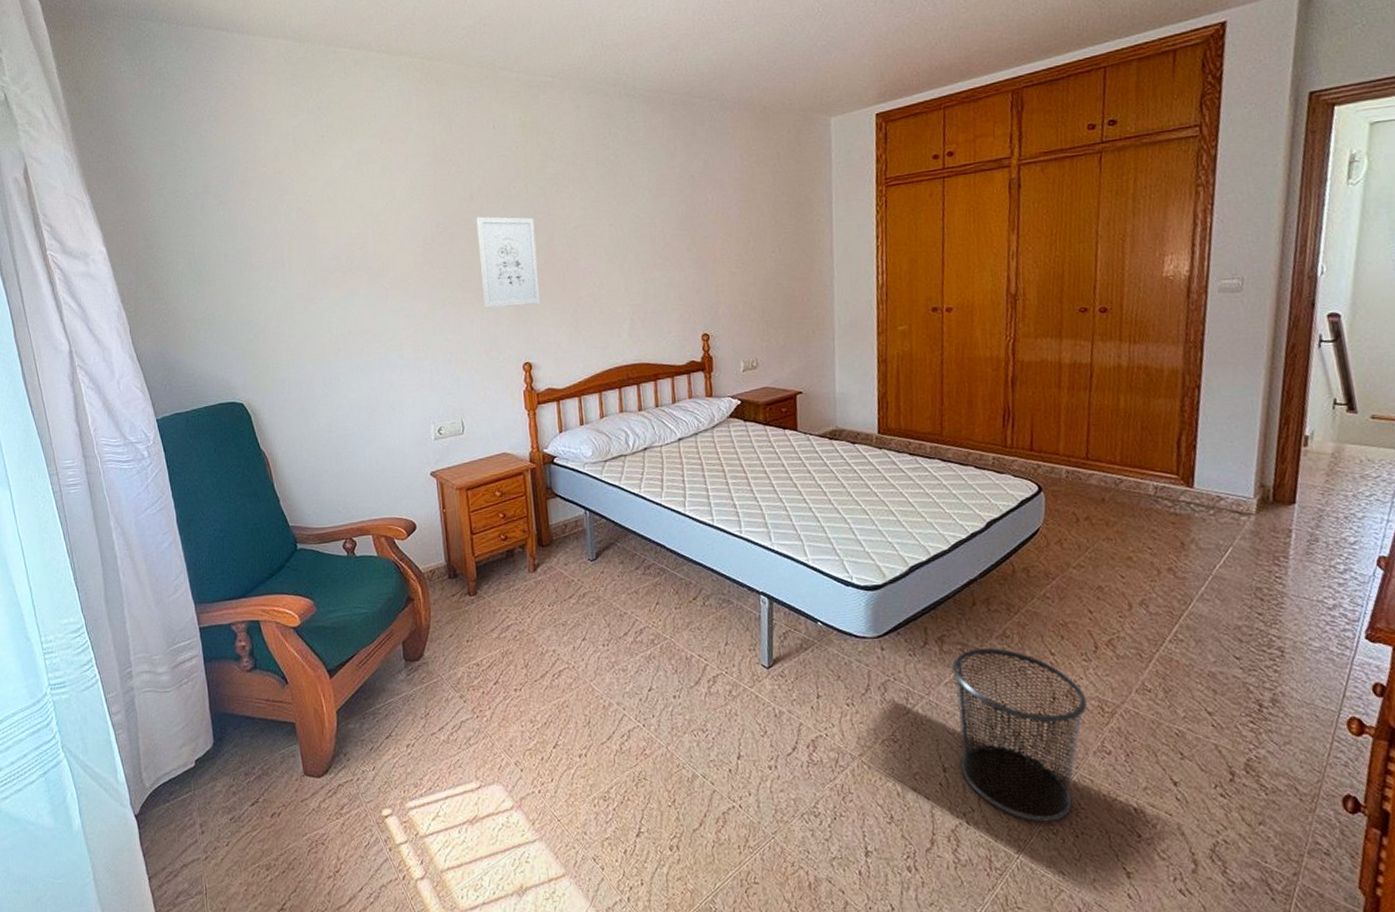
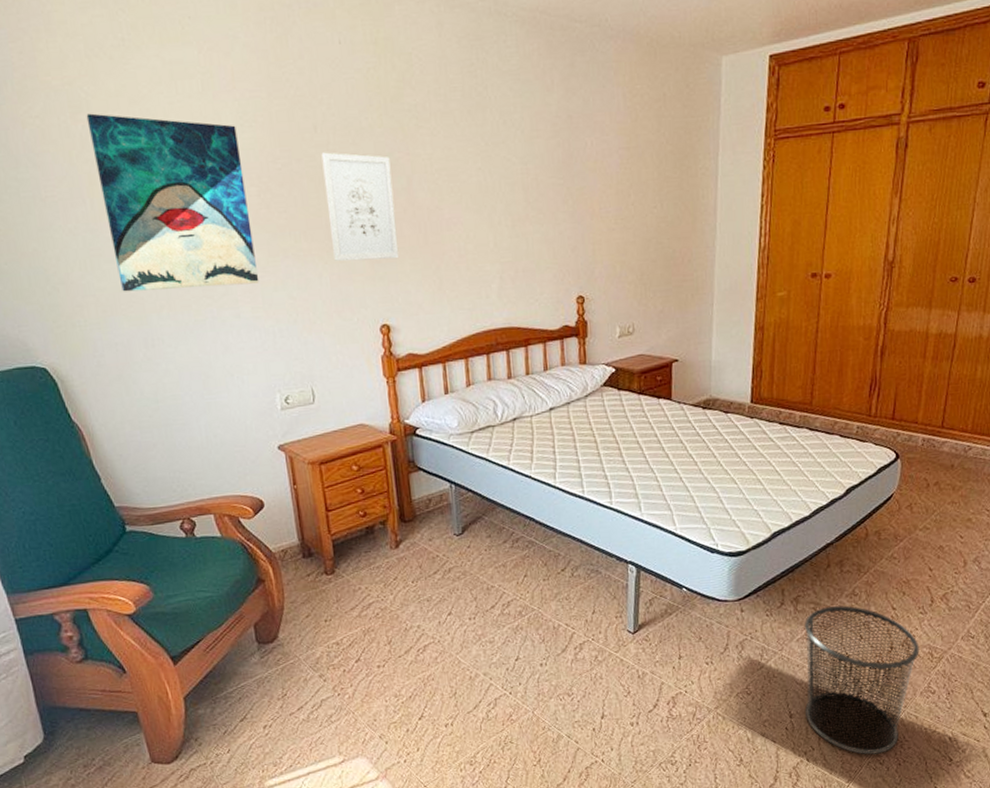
wall art: none [290,194,421,338] -> present [86,113,260,292]

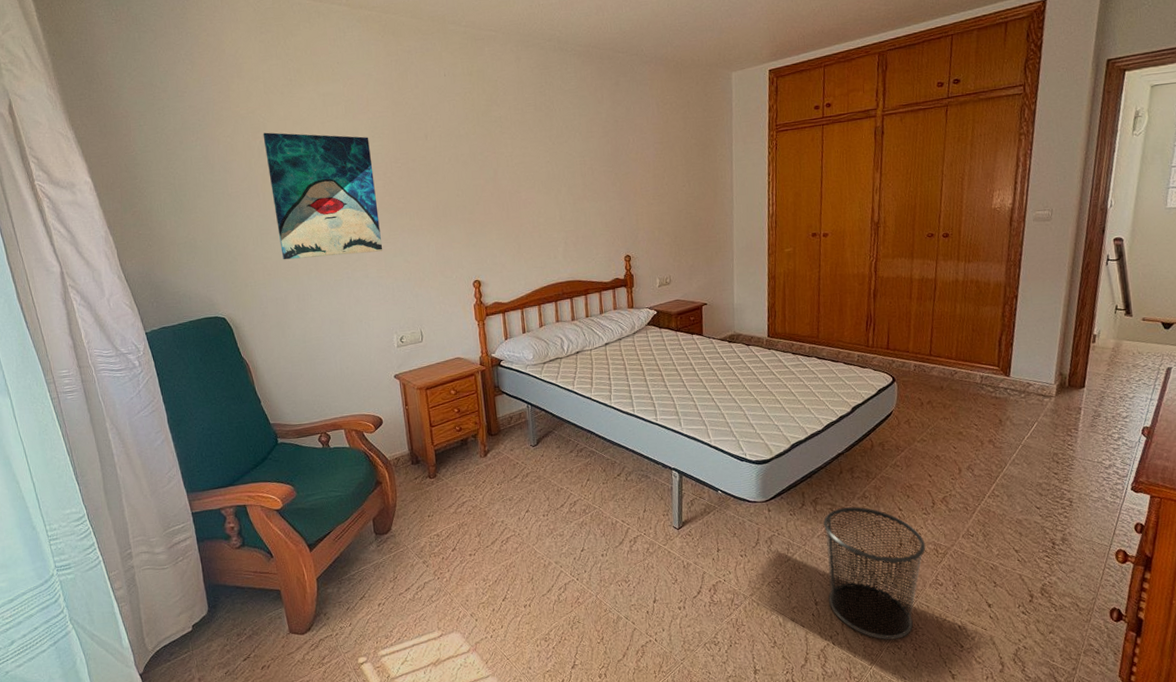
wall art: present [321,152,400,262] -> none [430,153,488,233]

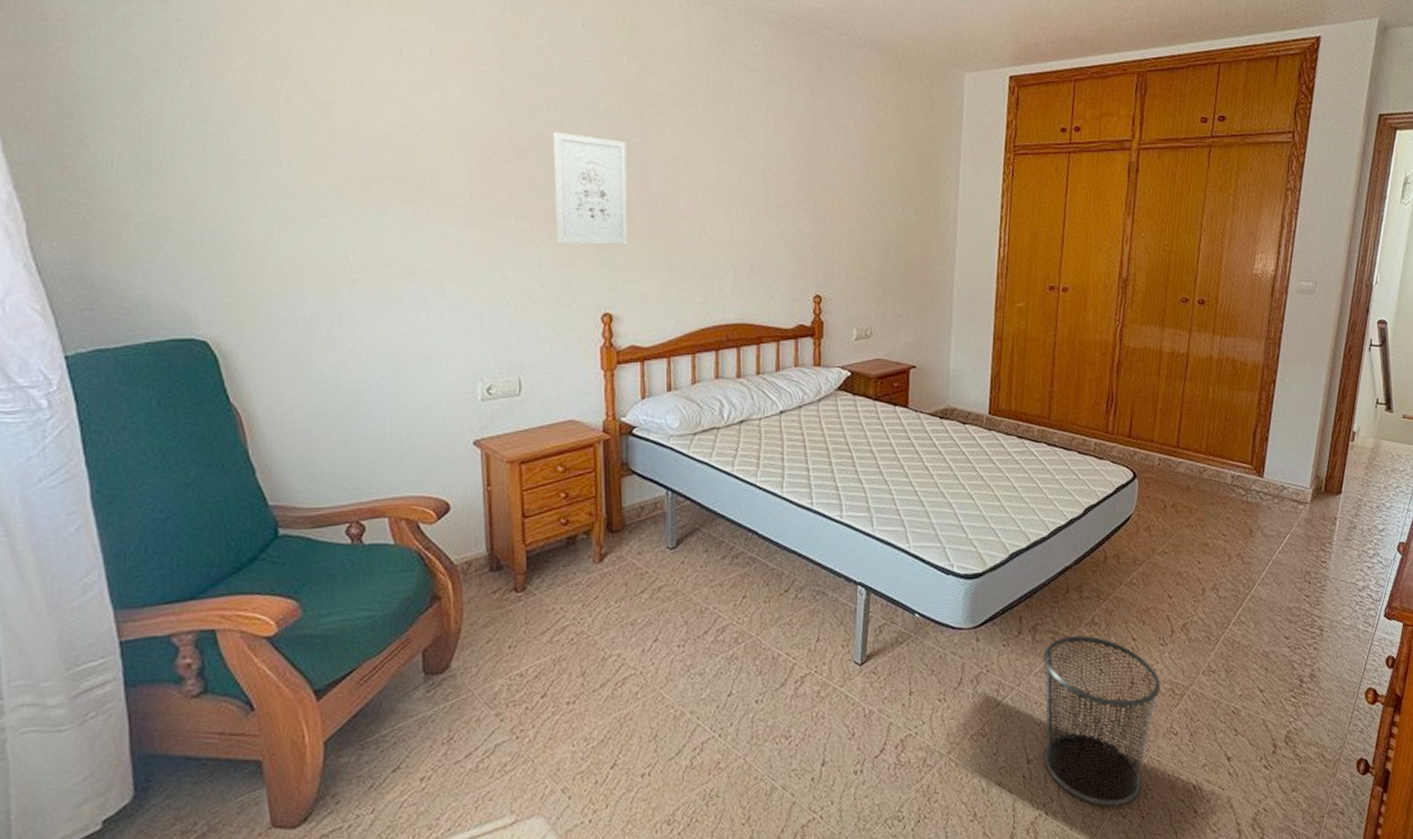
wall art: present [263,132,383,260] -> none [296,72,471,263]
wall art: none [430,153,488,233] -> present [553,132,629,246]

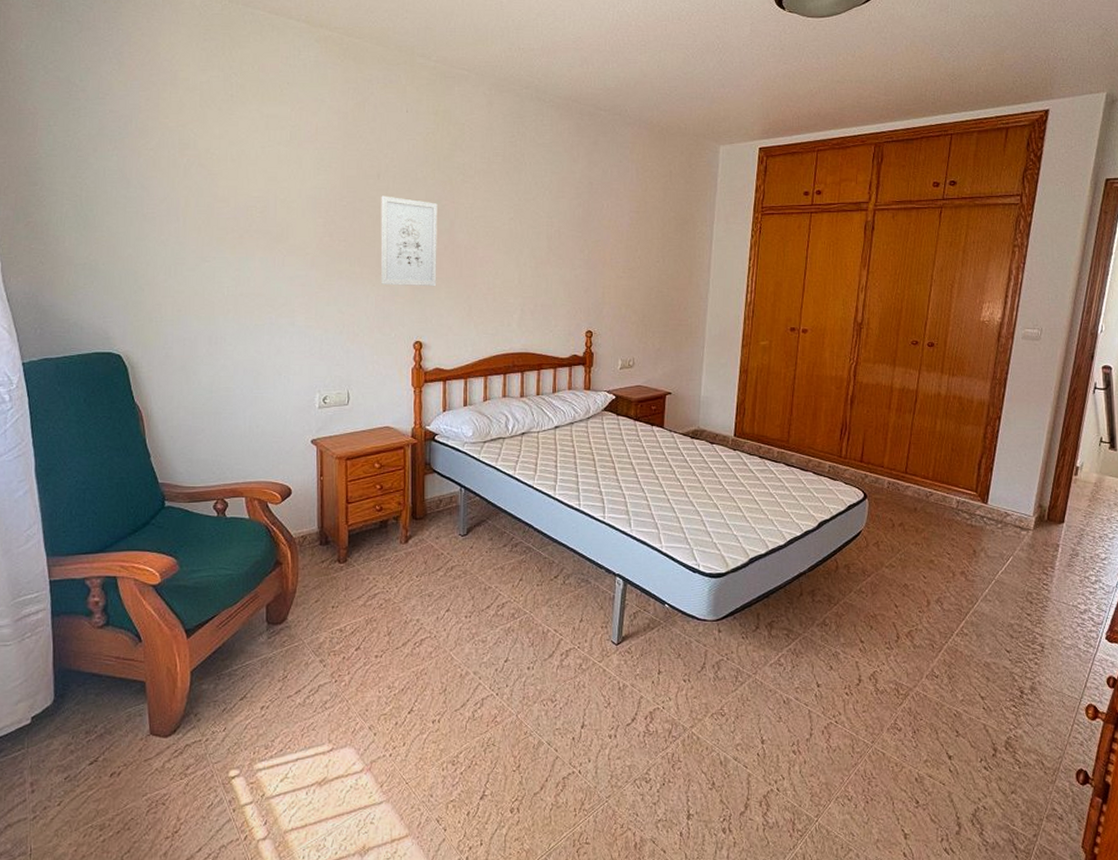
waste bin: present [1043,635,1161,807] -> none [777,634,886,789]

